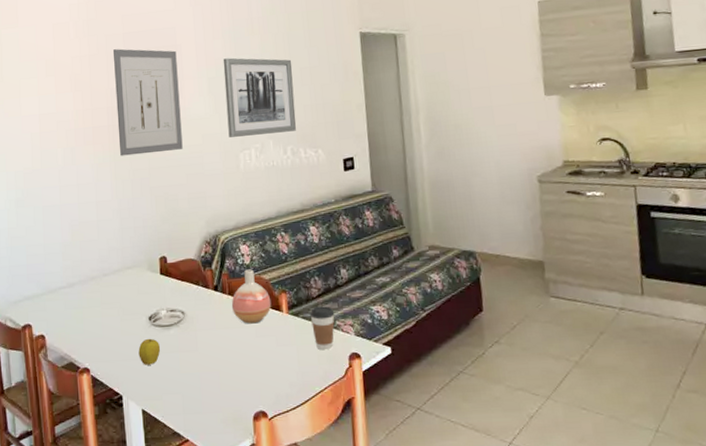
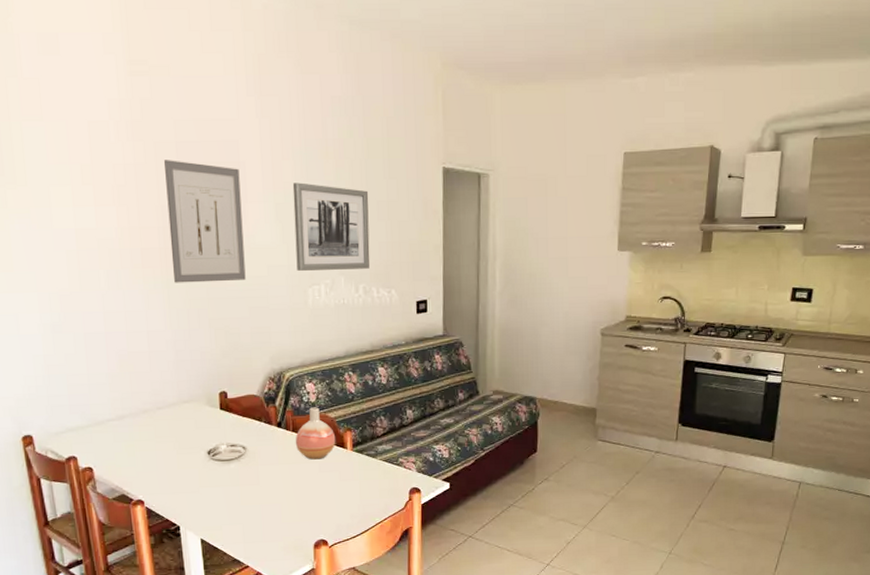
apple: present [138,338,161,365] -> none [196,472,221,498]
coffee cup: present [310,306,335,351] -> none [374,444,398,485]

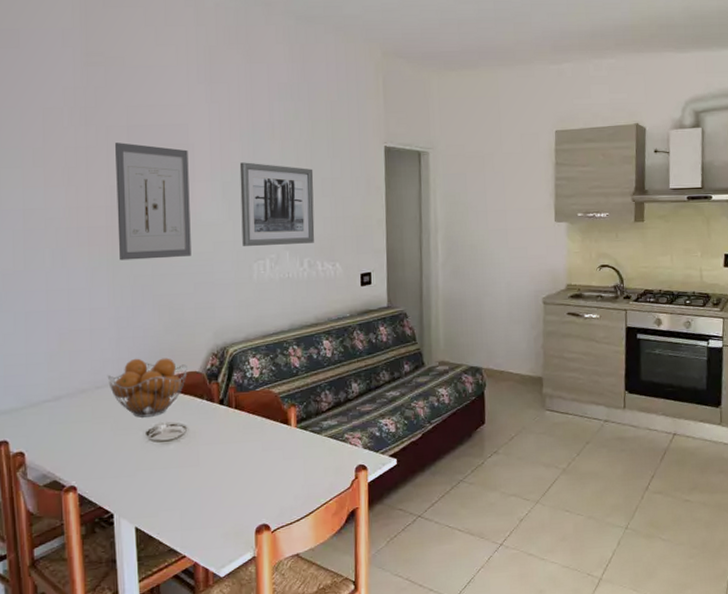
fruit basket: none [167,381,245,438] -> present [107,357,187,418]
vase: present [295,407,336,460] -> none [237,382,280,438]

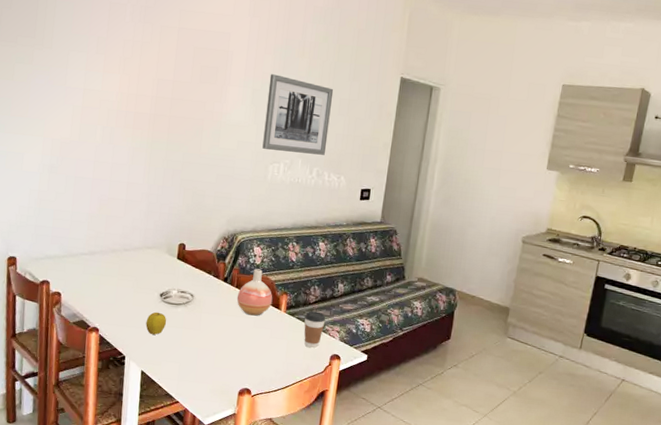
fruit basket: present [107,357,187,418] -> none [134,230,201,282]
wall art: present [115,142,191,261] -> none [157,41,227,150]
apple: none [133,453,159,482] -> present [145,312,167,335]
vase: none [237,382,280,438] -> present [236,268,273,316]
coffee cup: none [318,419,344,463] -> present [304,311,326,349]

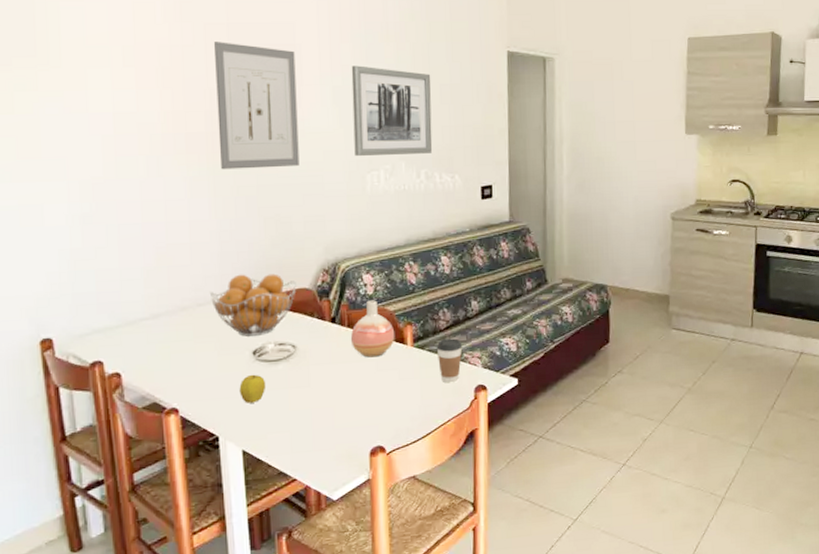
fruit basket: none [134,230,201,282] -> present [209,273,296,337]
wall art: none [157,41,227,150] -> present [214,42,300,170]

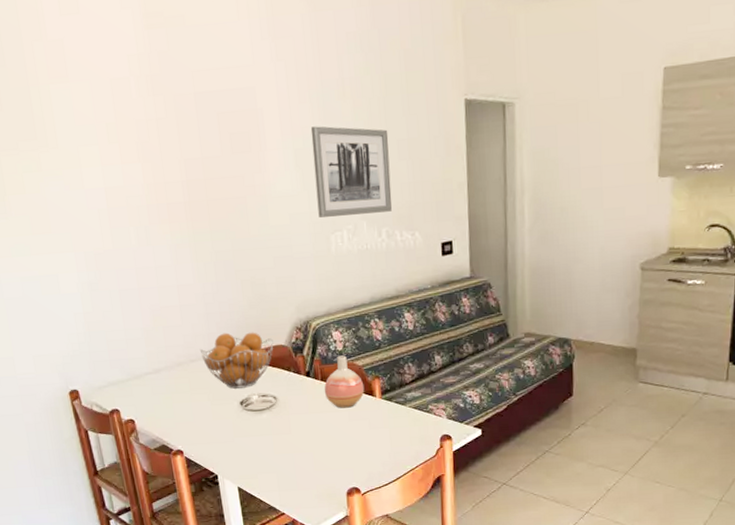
wall art: present [214,42,300,170] -> none [184,112,269,237]
apple: present [239,374,267,403] -> none [231,422,254,447]
coffee cup: present [436,338,463,383] -> none [403,391,428,433]

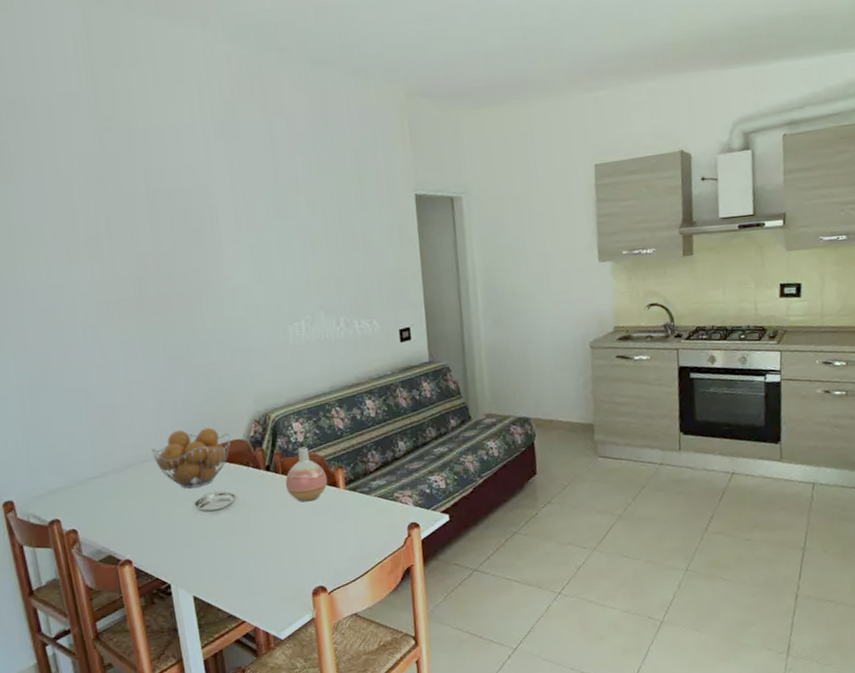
wall art: present [310,126,392,218] -> none [265,221,349,309]

